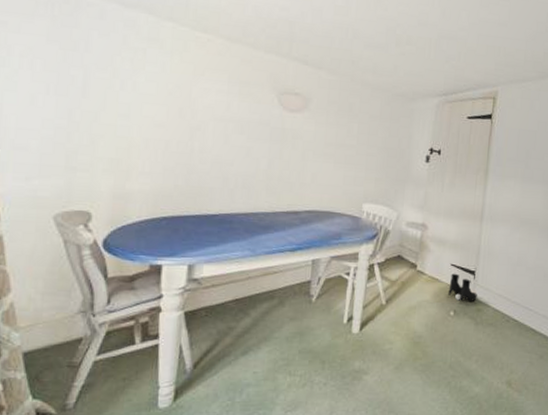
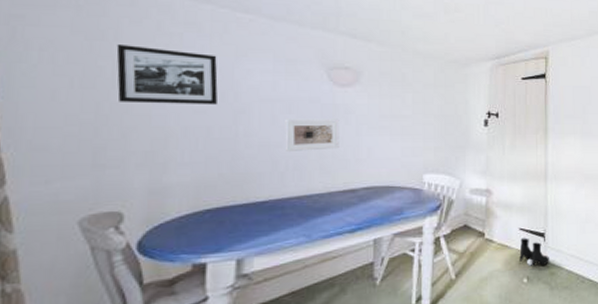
picture frame: none [87,55,177,121] -> present [116,43,218,105]
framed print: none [236,139,287,172] -> present [285,119,340,153]

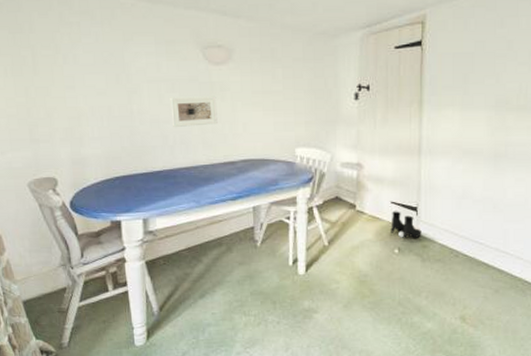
picture frame: present [116,43,218,105] -> none [32,35,114,87]

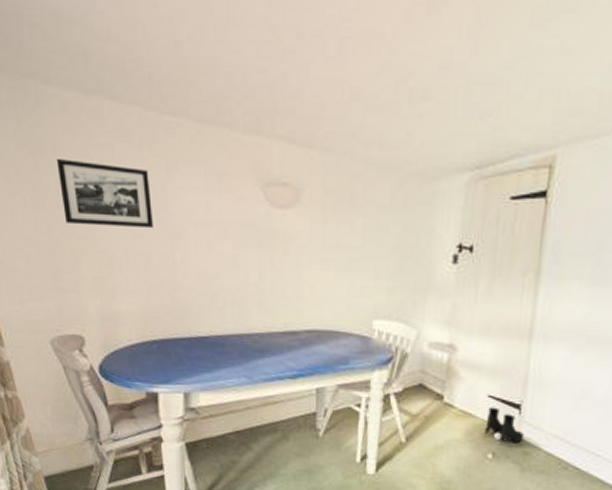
picture frame: none [32,35,114,87] -> present [56,158,153,229]
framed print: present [170,96,218,128] -> none [221,246,278,285]

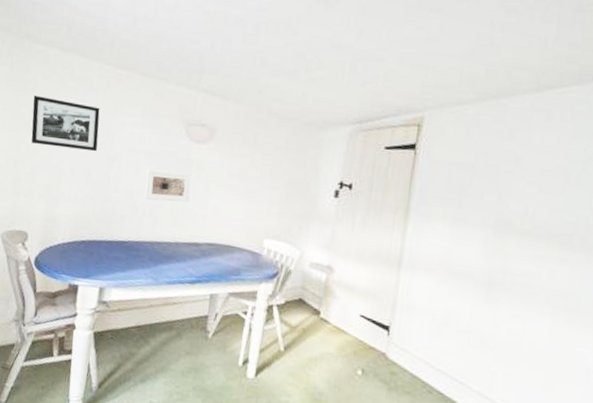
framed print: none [221,246,278,285] -> present [145,169,192,203]
boots: present [485,407,524,443] -> none [356,326,392,362]

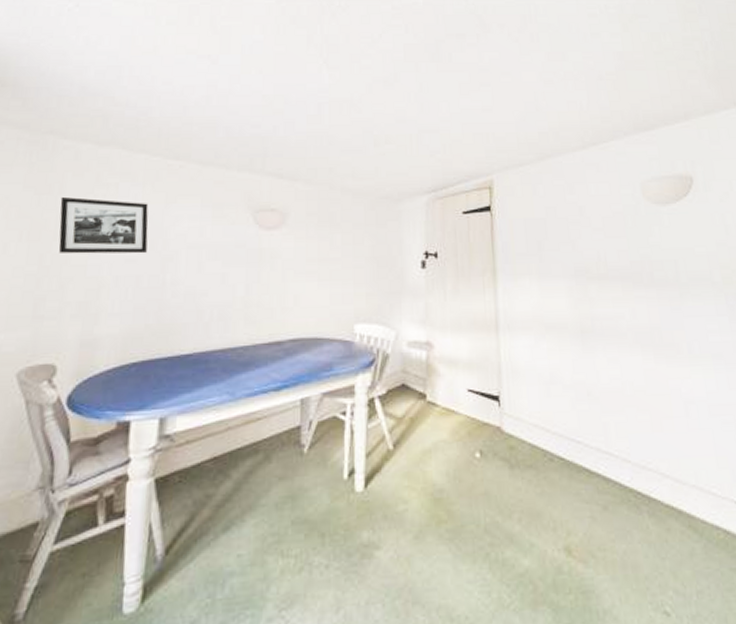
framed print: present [145,169,192,203] -> none [210,264,265,301]

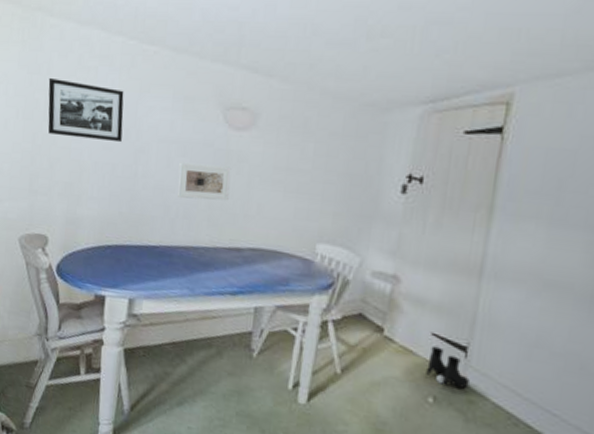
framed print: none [210,264,265,301] -> present [178,162,232,201]
boots: none [469,401,507,439] -> present [426,346,470,389]

